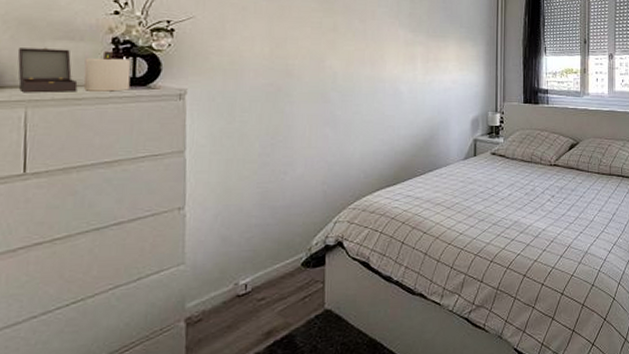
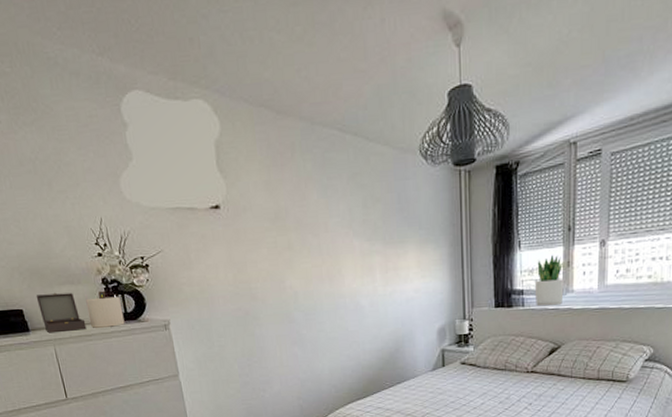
planter: none [557,61,581,106] -> present [534,254,564,307]

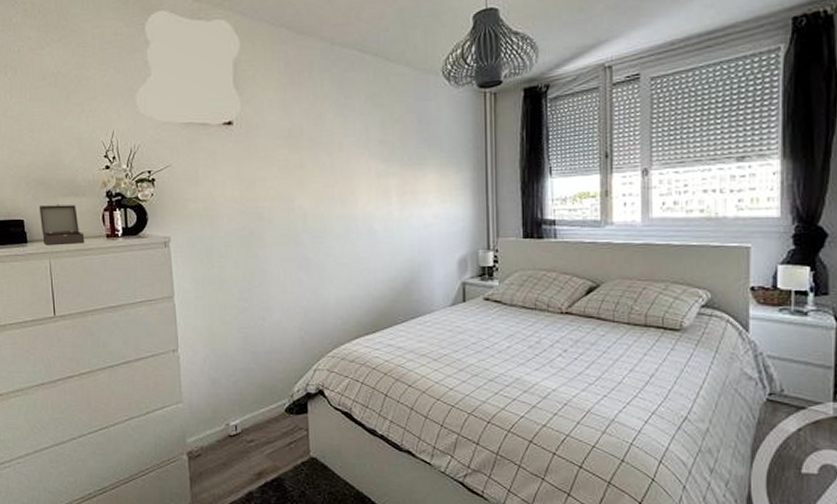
candle: present [86,290,125,328] -> none [88,204,124,242]
planter: present [534,254,564,307] -> none [568,182,602,239]

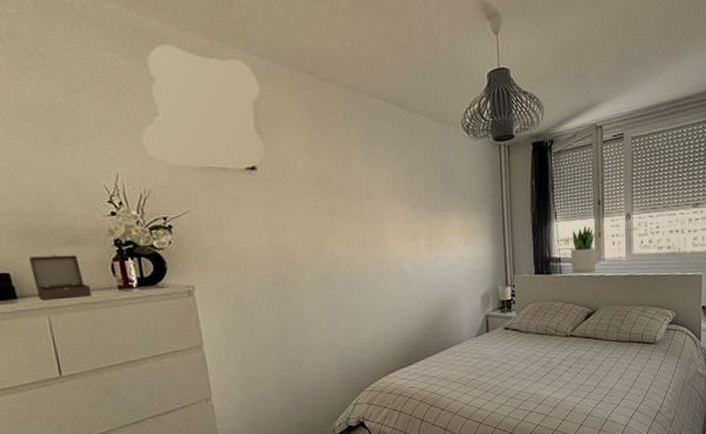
planter: none [568,182,602,239] -> present [570,225,597,274]

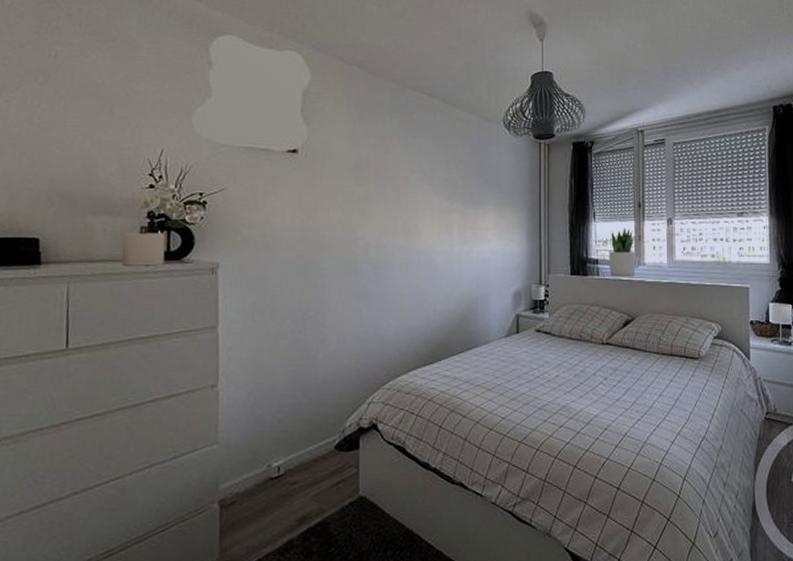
jewelry box: present [28,254,92,301] -> none [60,222,116,269]
candle: none [92,253,140,295] -> present [121,225,166,266]

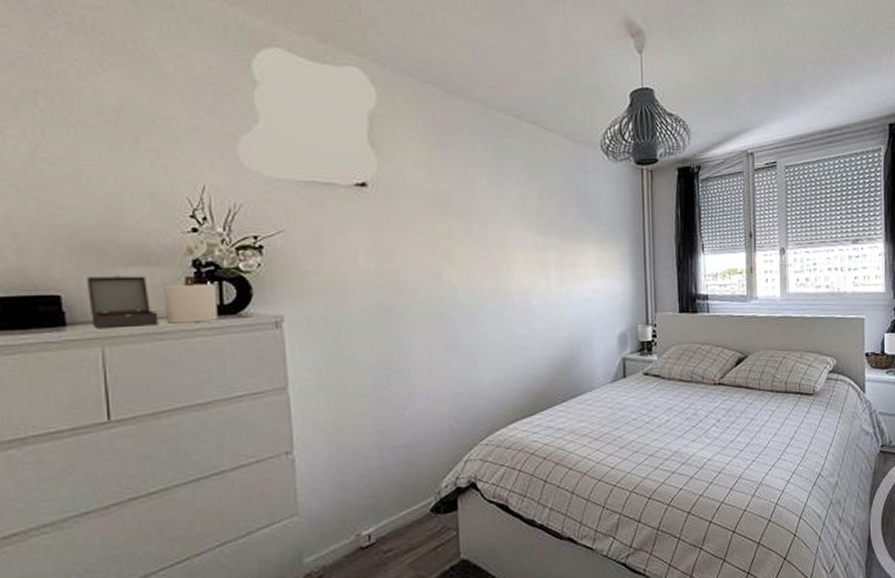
jewelry box: none [60,222,116,269] -> present [86,275,159,329]
planter: present [608,227,636,277] -> none [719,259,748,313]

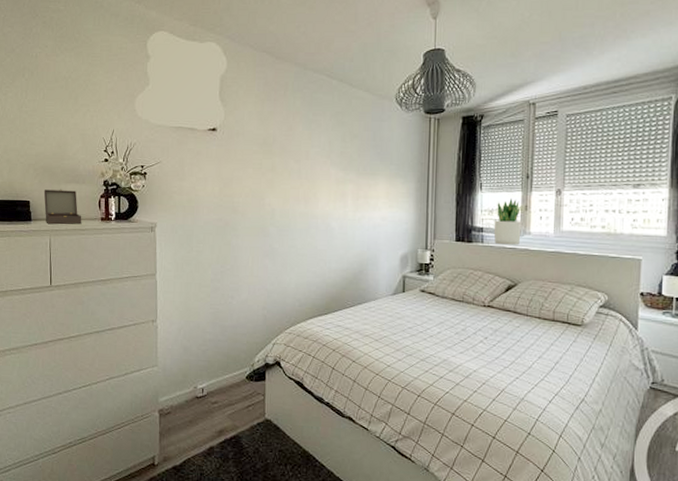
candle: present [164,275,218,324] -> none [86,191,117,224]
planter: none [719,259,748,313] -> present [493,198,522,245]

